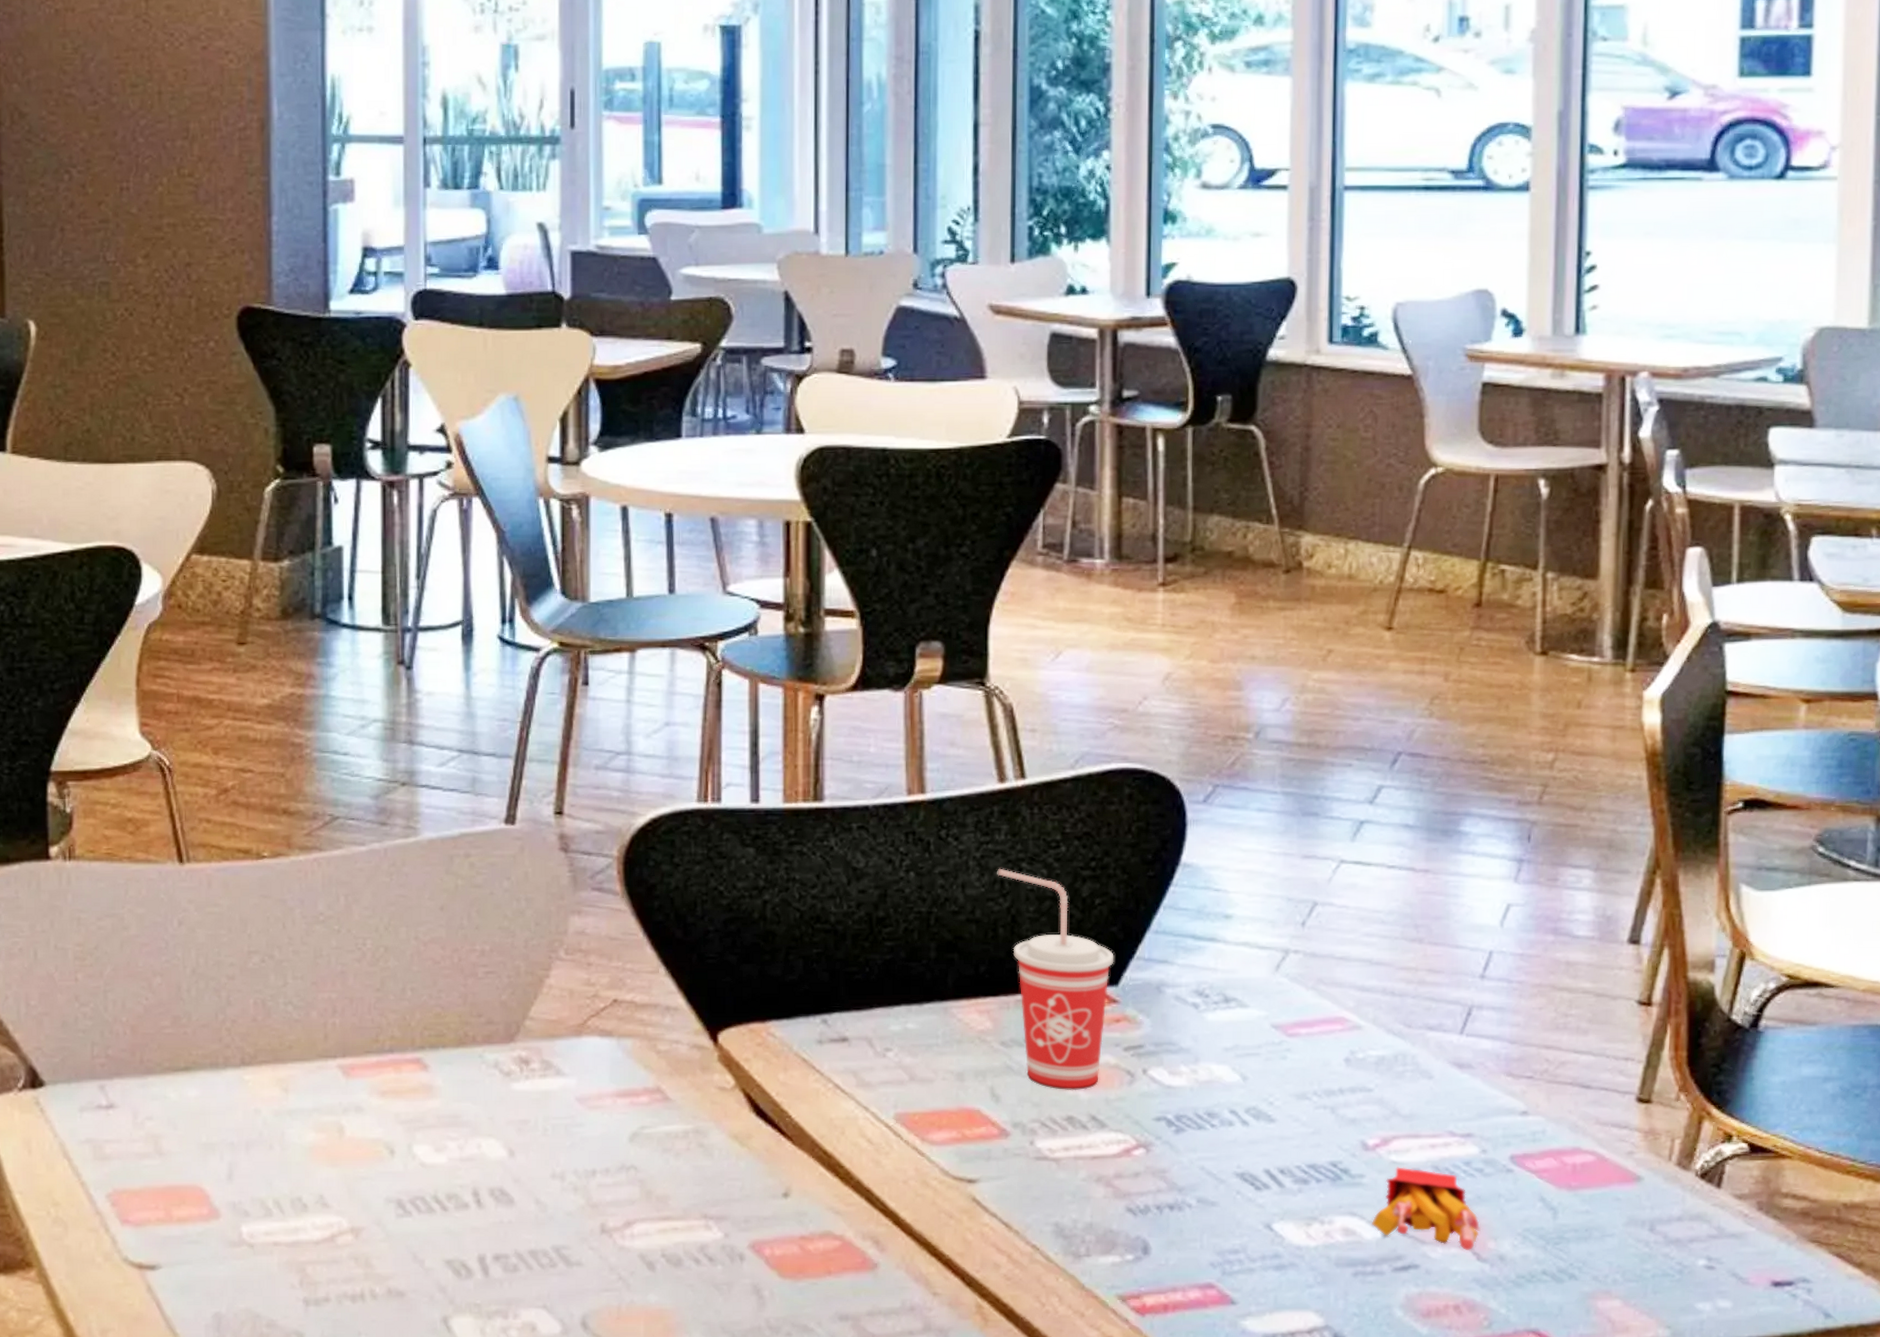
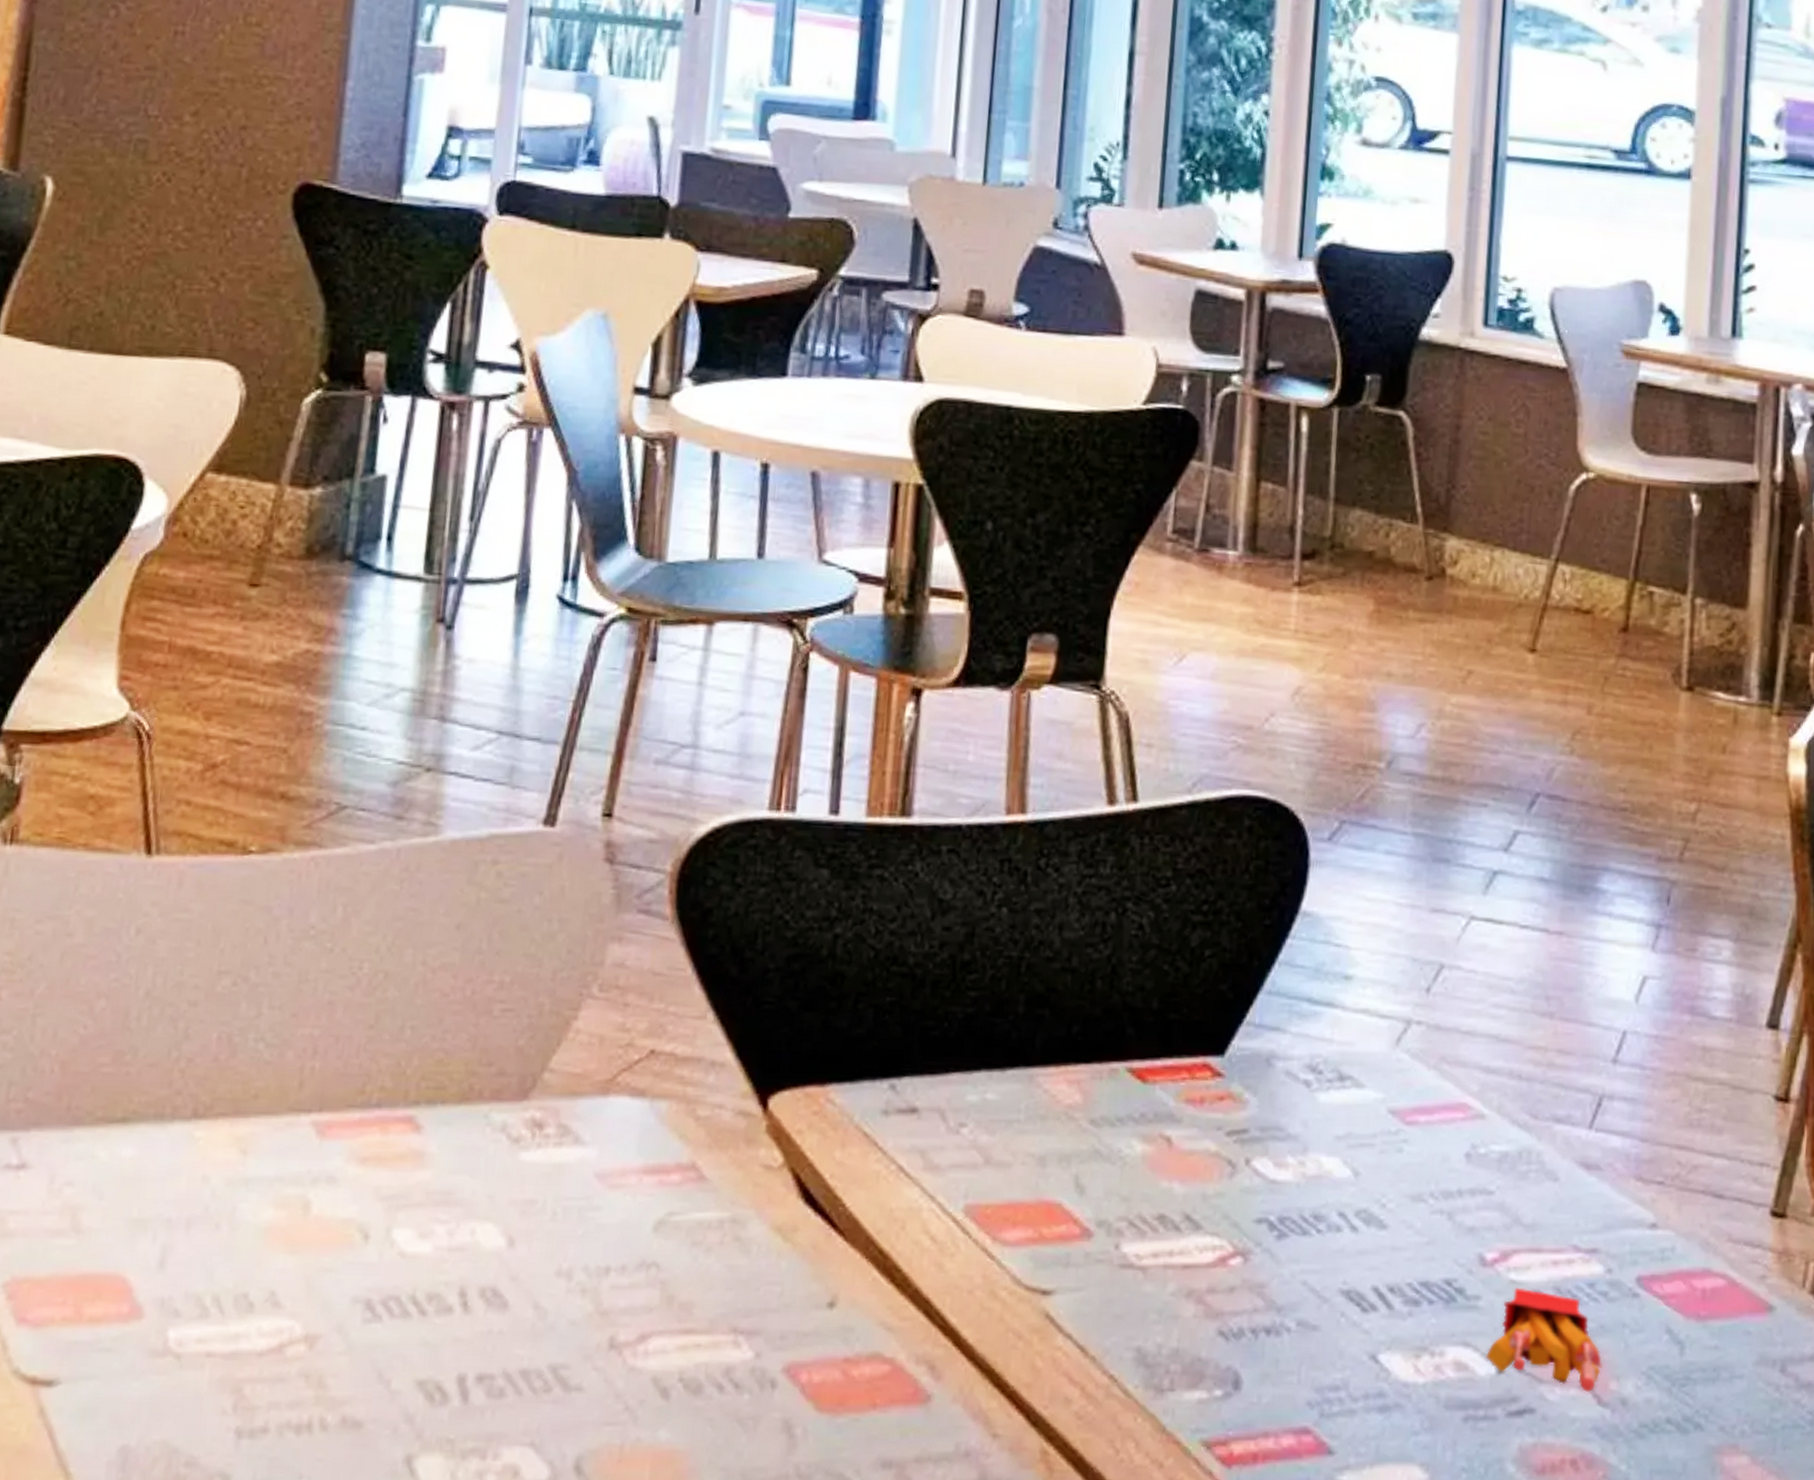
beverage cup: present [997,868,1114,1091] -> none [1099,907,1222,1183]

